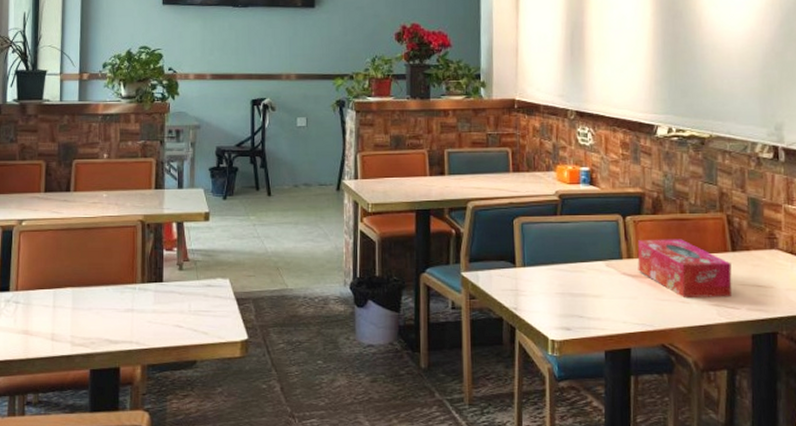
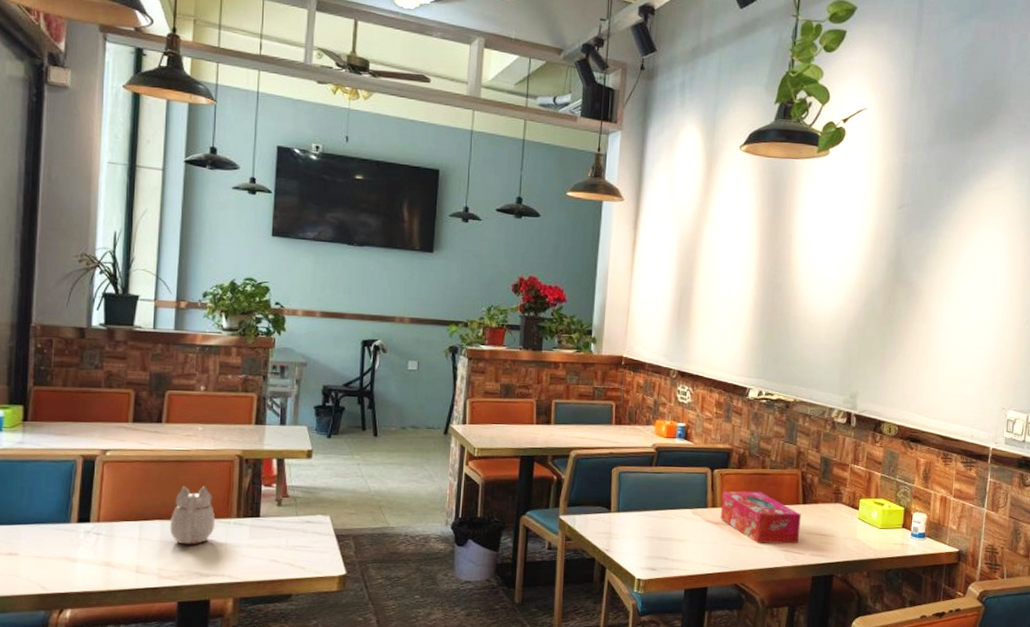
teapot: none [80,253,122,312] -> present [169,486,216,545]

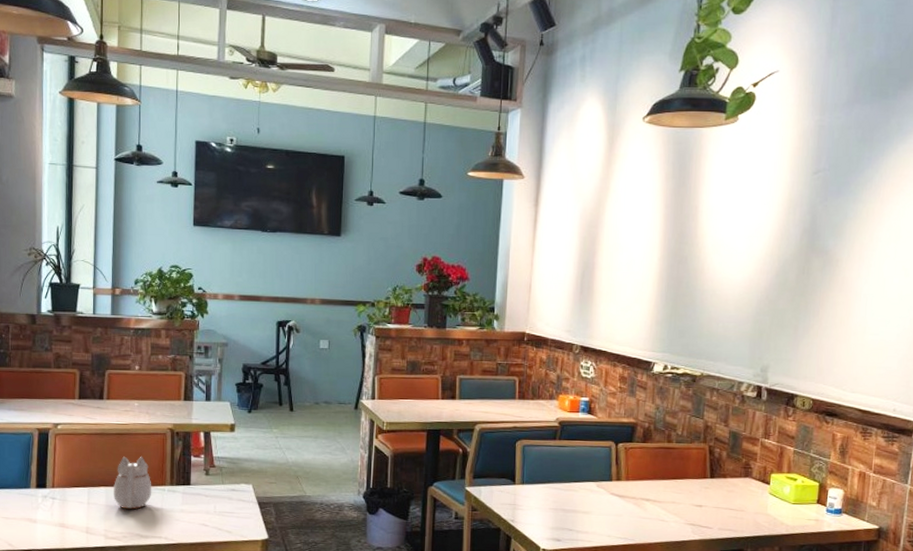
tissue box: present [720,490,801,544] -> none [625,464,709,518]

